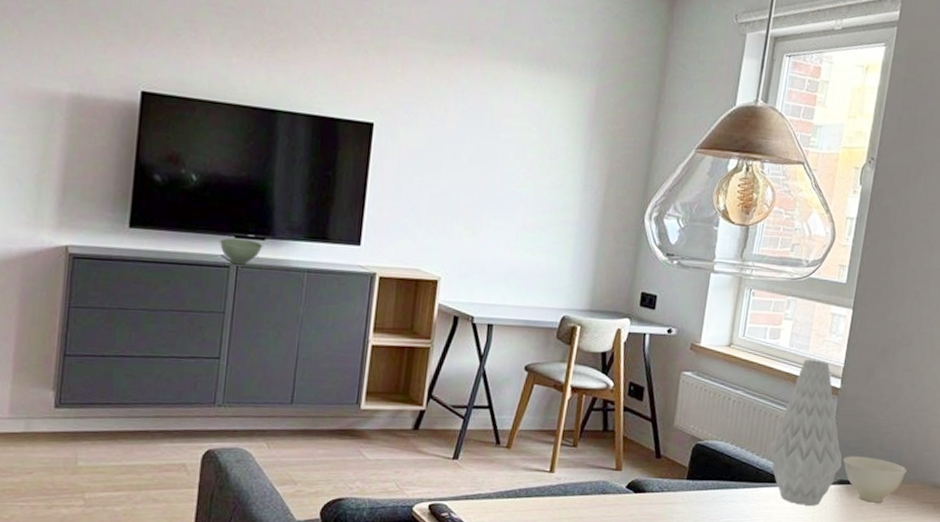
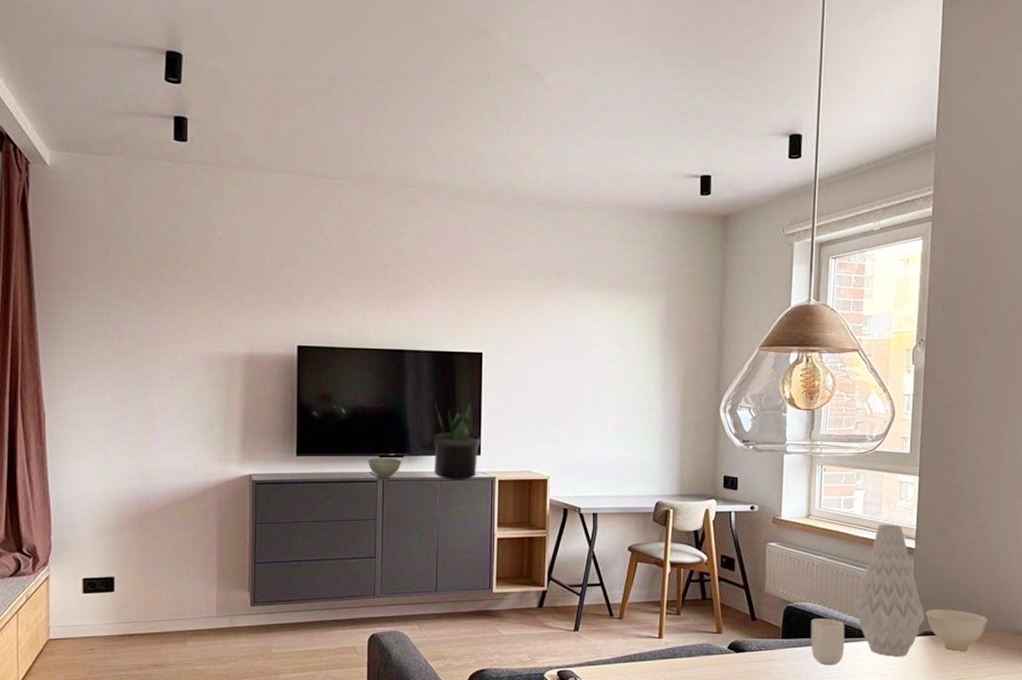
planter: none [302,177,362,274] -> present [432,402,481,480]
cup: none [717,459,757,512] -> present [811,618,845,665]

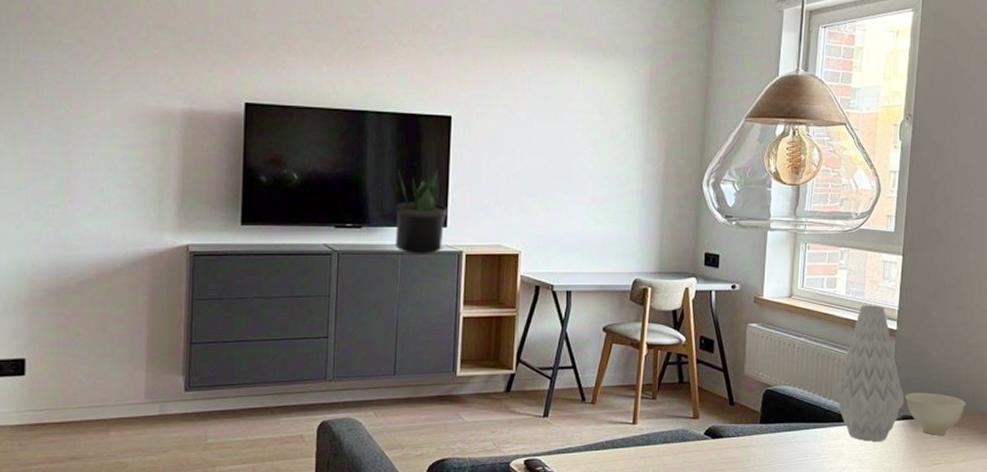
bowl: present [368,457,402,479] -> none [322,228,360,252]
cup: present [811,618,845,665] -> none [789,402,825,451]

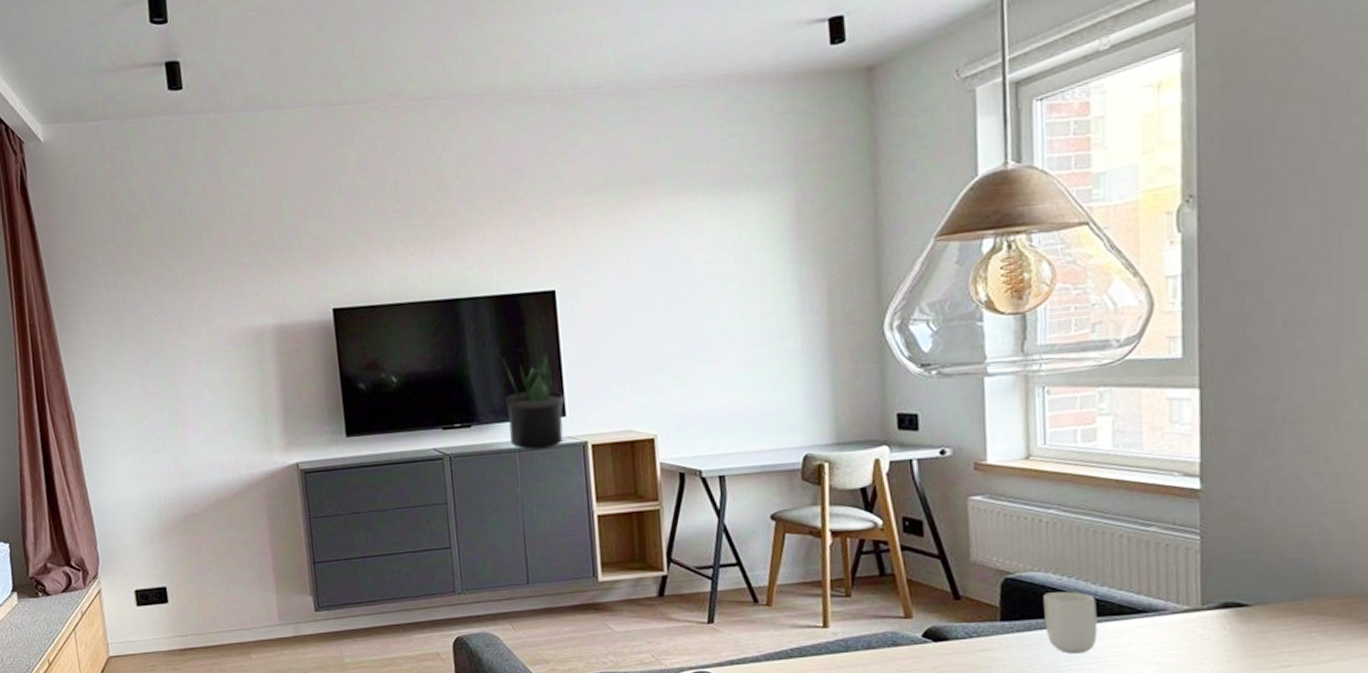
cup: none [789,402,825,451] -> present [1043,591,1098,654]
vase: present [834,305,905,442] -> none [1109,459,1224,639]
bowl: present [905,392,966,435] -> none [1223,570,1329,627]

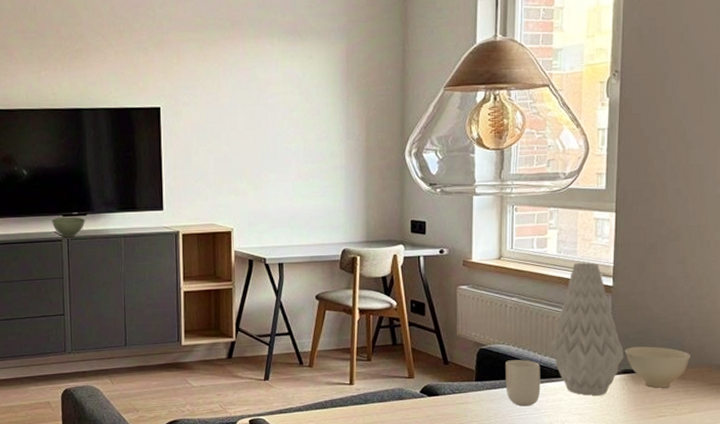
bowl: none [429,429,470,456] -> present [52,216,86,238]
planter: present [501,353,565,450] -> none [114,158,163,236]
vase: none [1109,459,1224,639] -> present [550,263,624,396]
bowl: none [1223,570,1329,627] -> present [625,346,690,388]

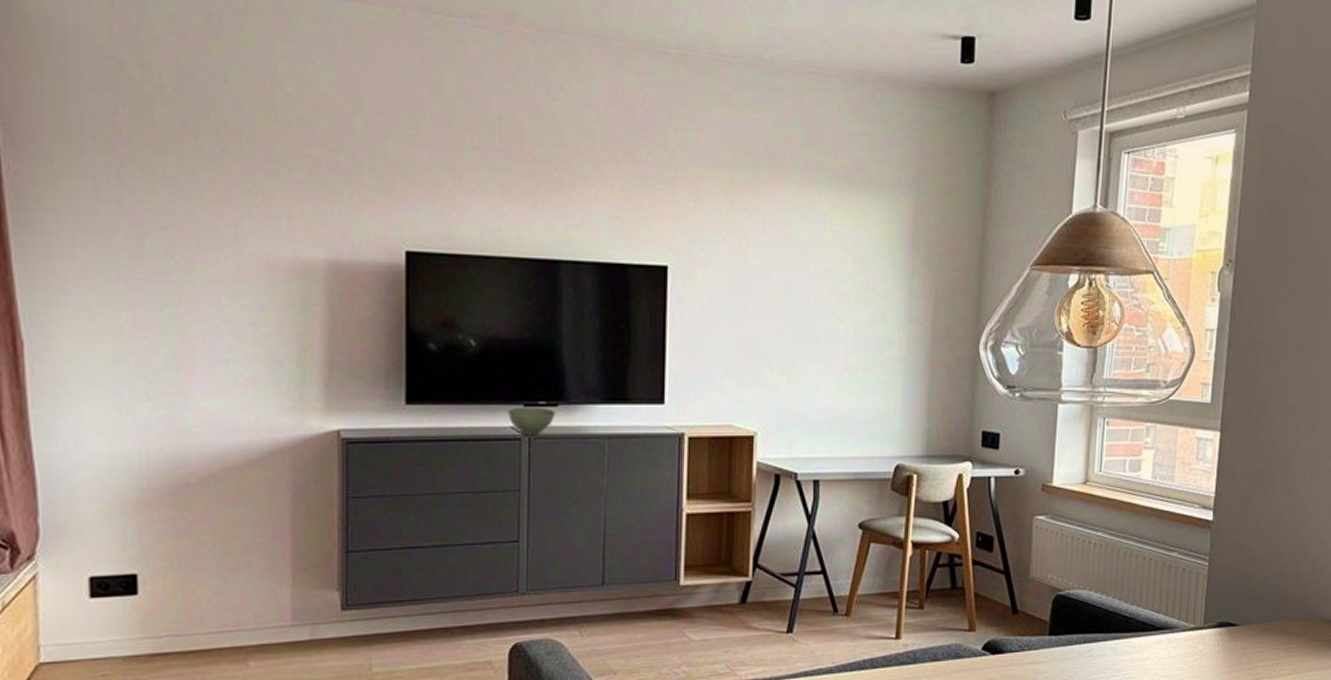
cup: present [506,360,541,406] -> none [1084,609,1126,667]
vase: present [550,263,624,396] -> none [1138,492,1221,654]
bowl: present [625,346,690,388] -> none [1222,594,1294,645]

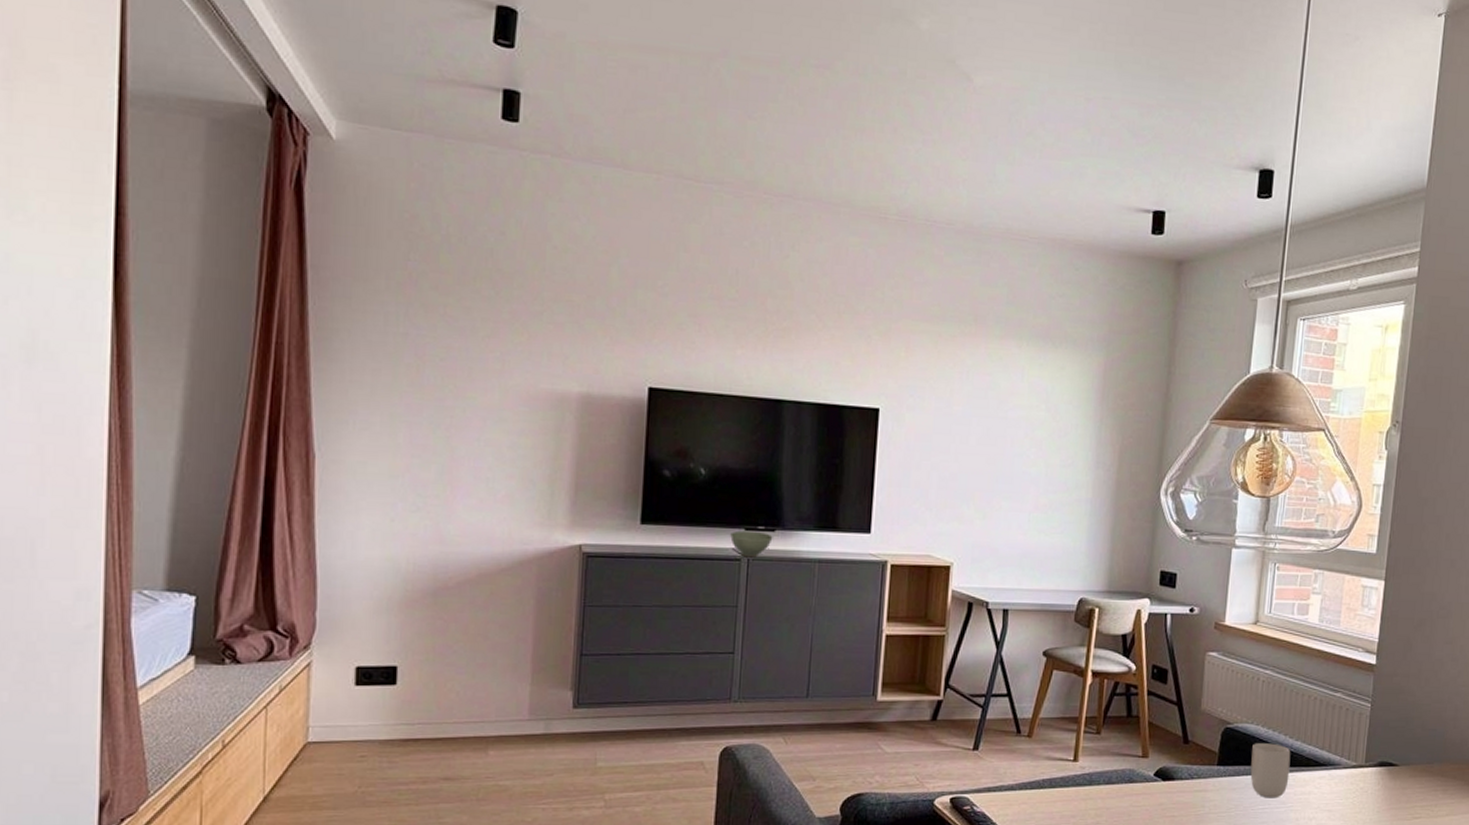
cup: none [1084,609,1126,667] -> present [1250,743,1291,798]

